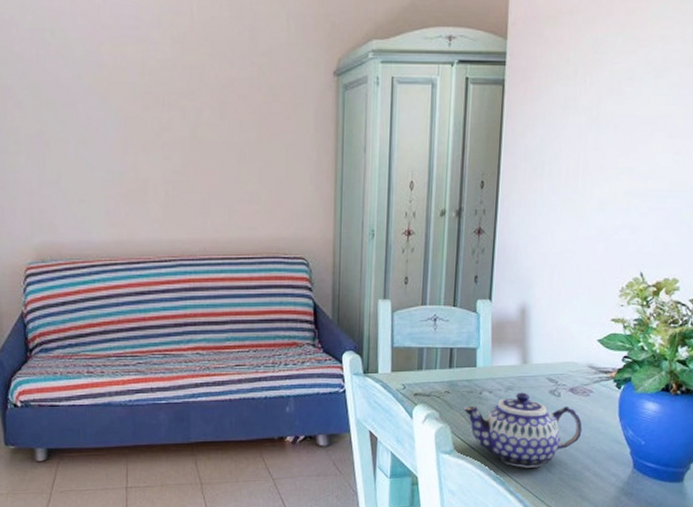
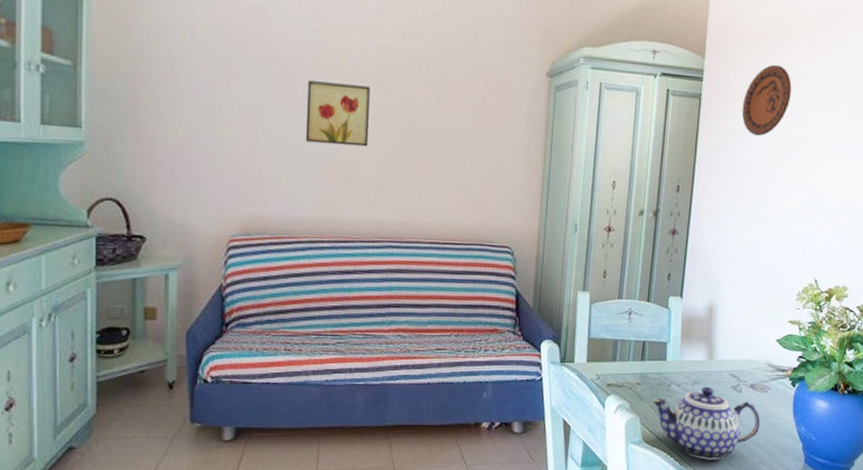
wall art: none [89,102,154,165] -> present [305,80,370,147]
decorative plate: none [551,39,609,120] -> present [741,64,792,136]

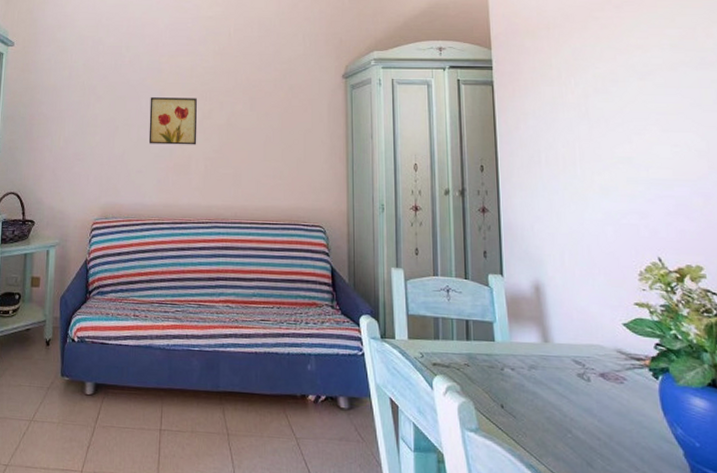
teapot: present [652,386,761,460] -> none [485,372,622,460]
decorative plate: present [741,64,792,136] -> none [538,48,591,115]

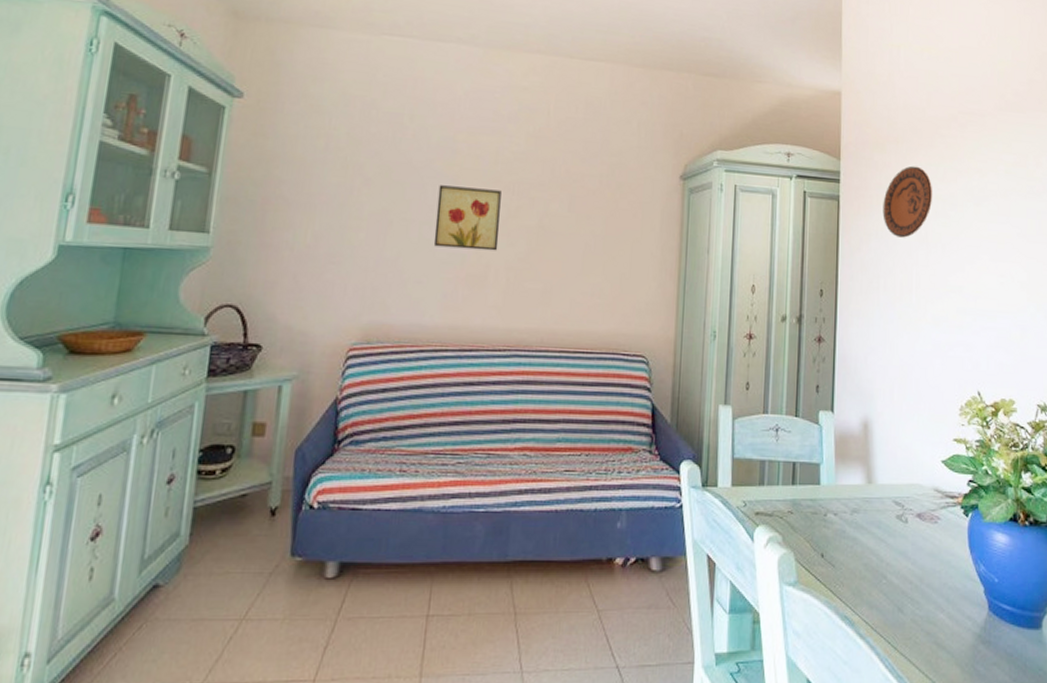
decorative plate: none [538,48,591,115] -> present [883,165,933,238]

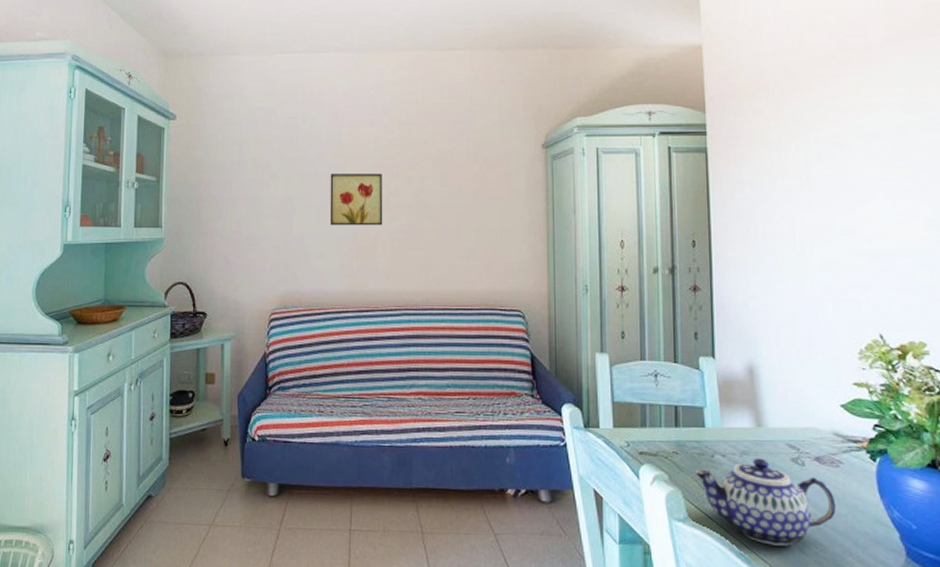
teapot: none [807,516,933,606] -> present [694,458,837,546]
decorative plate: present [883,165,933,238] -> none [755,110,814,183]

